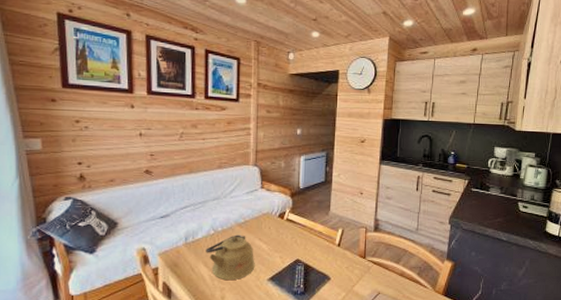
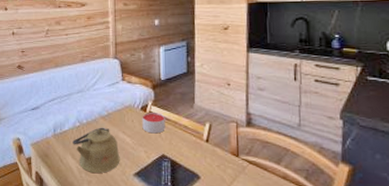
candle: none [279,220,302,240] -> present [142,113,165,134]

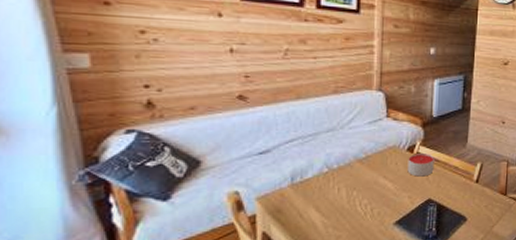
kettle: present [73,127,120,173] -> none [317,172,379,226]

